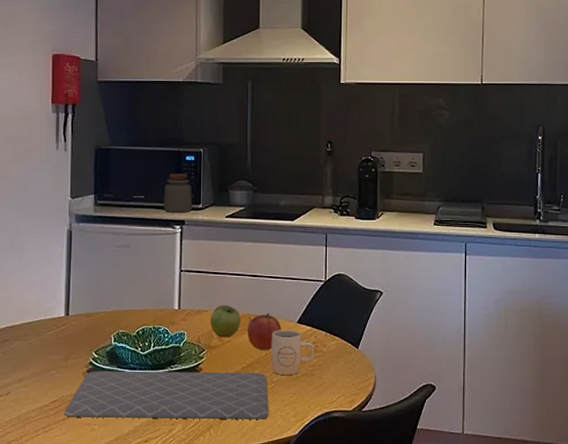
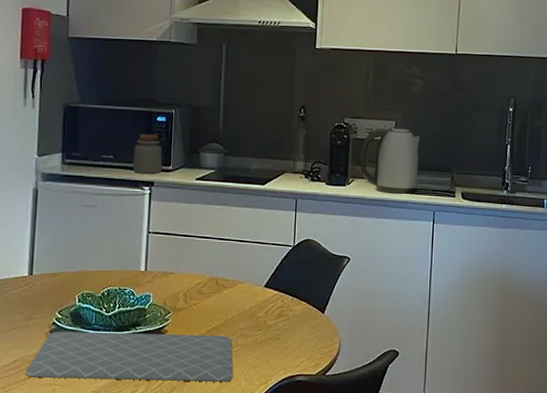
fruit: present [210,305,241,338] -> none [176,267,208,300]
fruit: present [248,312,281,350] -> none [214,276,248,313]
mug: present [270,329,315,376] -> none [236,293,281,340]
kettle: none [389,158,449,227] -> present [360,126,420,195]

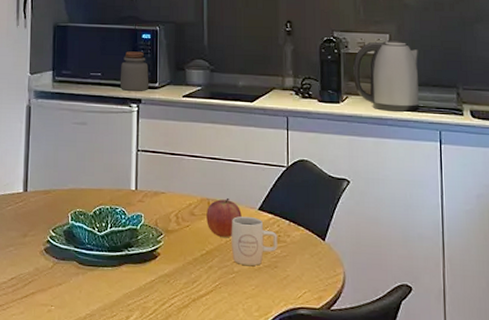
placemat: present [25,331,233,382] -> none [22,249,230,312]
fruit: none [214,276,248,313] -> present [206,197,242,237]
mug: none [236,293,281,340] -> present [231,216,278,266]

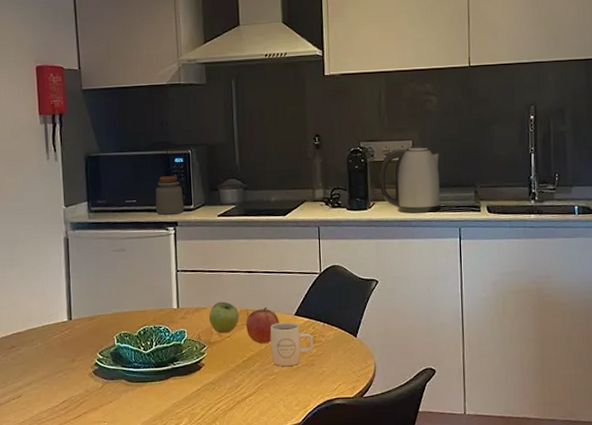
fruit: none [167,187,199,222] -> present [208,301,239,333]

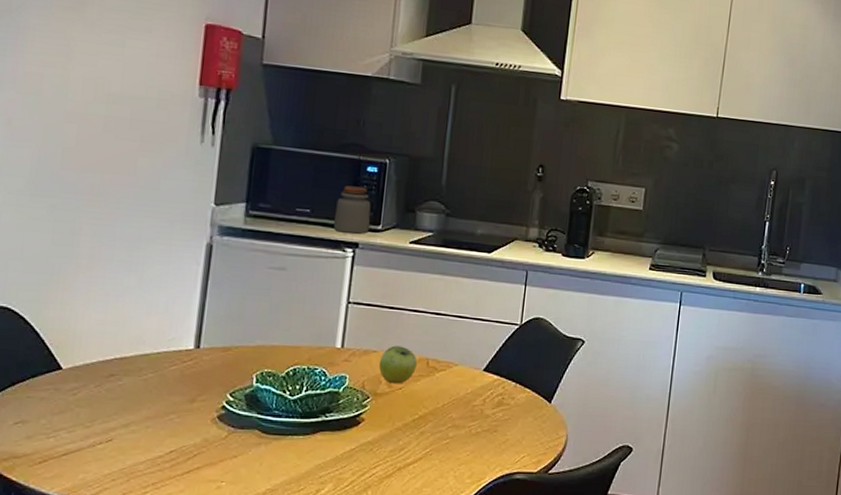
fruit: present [246,307,279,343] -> none [423,357,464,400]
mug: present [269,322,314,367] -> none [448,377,501,431]
kettle: present [379,145,441,214] -> none [602,194,672,272]

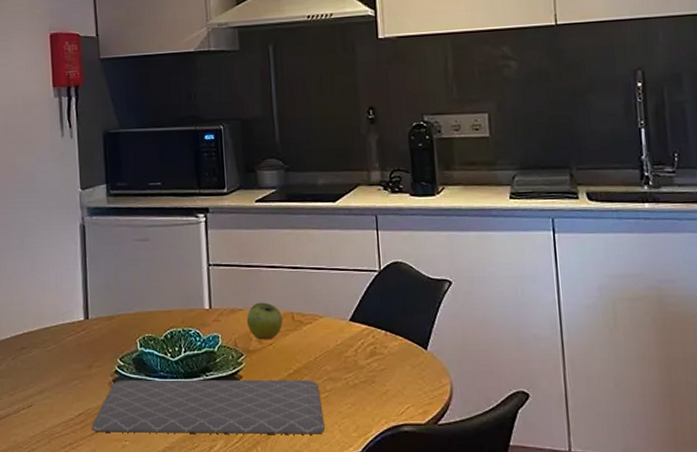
placemat: none [183,416,442,480] -> present [91,379,325,434]
jar: present [333,185,371,235] -> none [183,155,217,201]

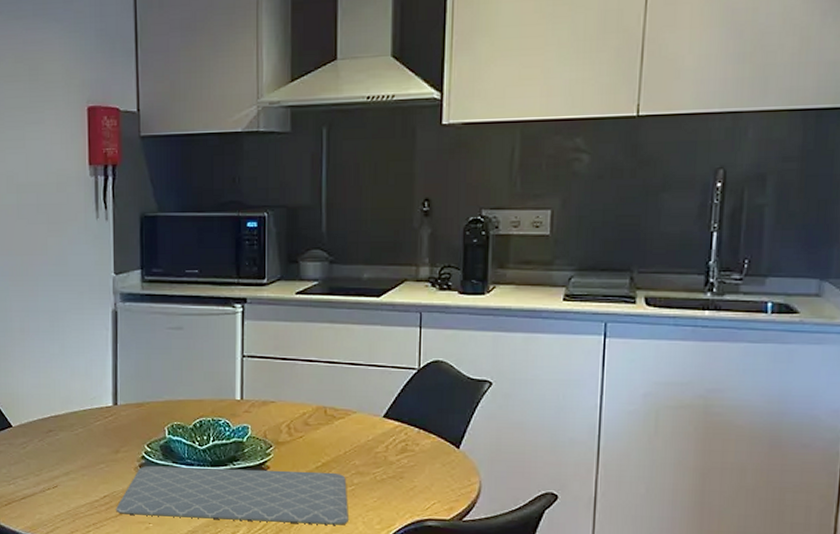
fruit: present [246,302,283,340] -> none [277,395,315,433]

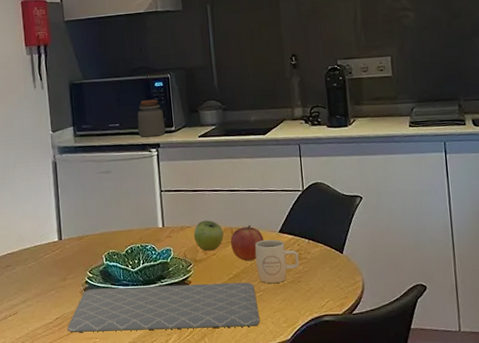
jar: none [221,243,256,290] -> present [137,99,166,138]
fruit: none [277,395,315,433] -> present [193,220,224,251]
fruit: none [323,405,364,448] -> present [230,224,264,261]
mug: none [350,424,405,478] -> present [254,239,300,284]

